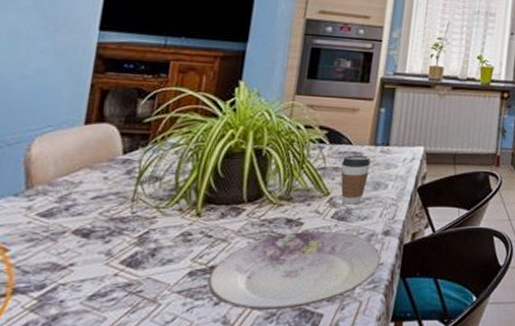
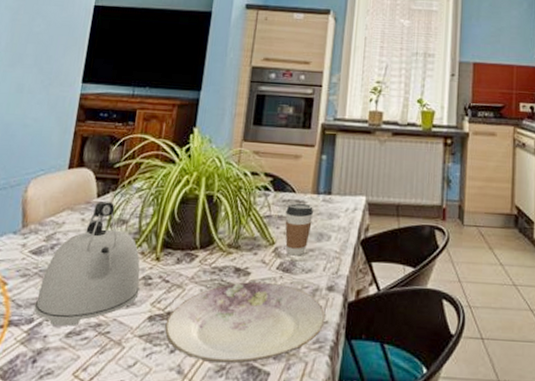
kettle: none [45,158,178,289] -> present [34,202,141,326]

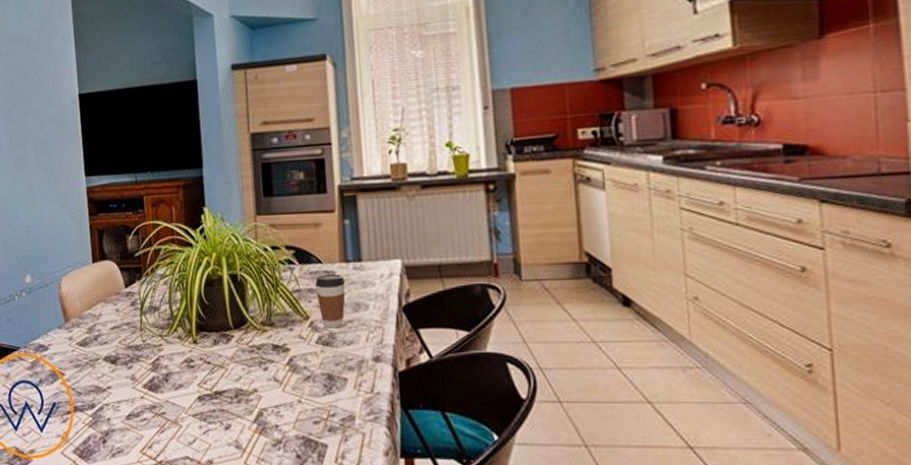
kettle: present [34,202,141,326] -> none [92,291,184,409]
plate: present [165,281,325,364] -> none [215,357,377,437]

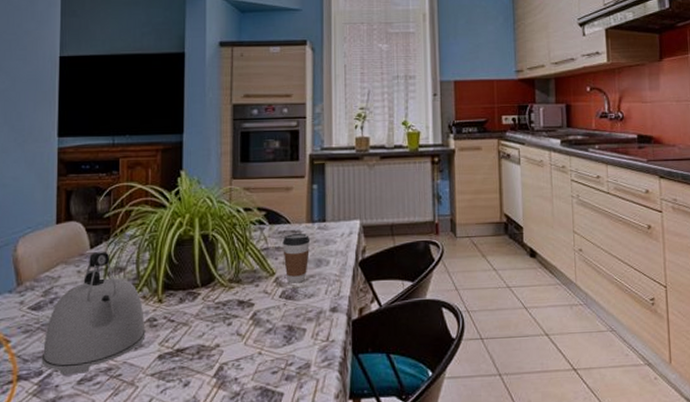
kettle: none [92,291,184,409] -> present [41,252,146,375]

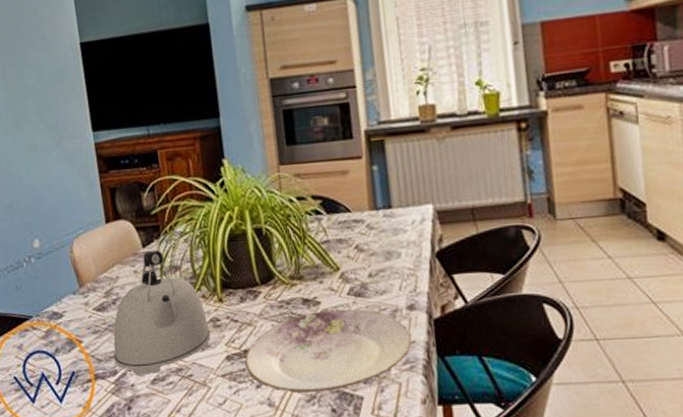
plate: none [176,310,331,391] -> present [244,309,412,393]
coffee cup: present [283,232,311,283] -> none [344,222,377,279]

